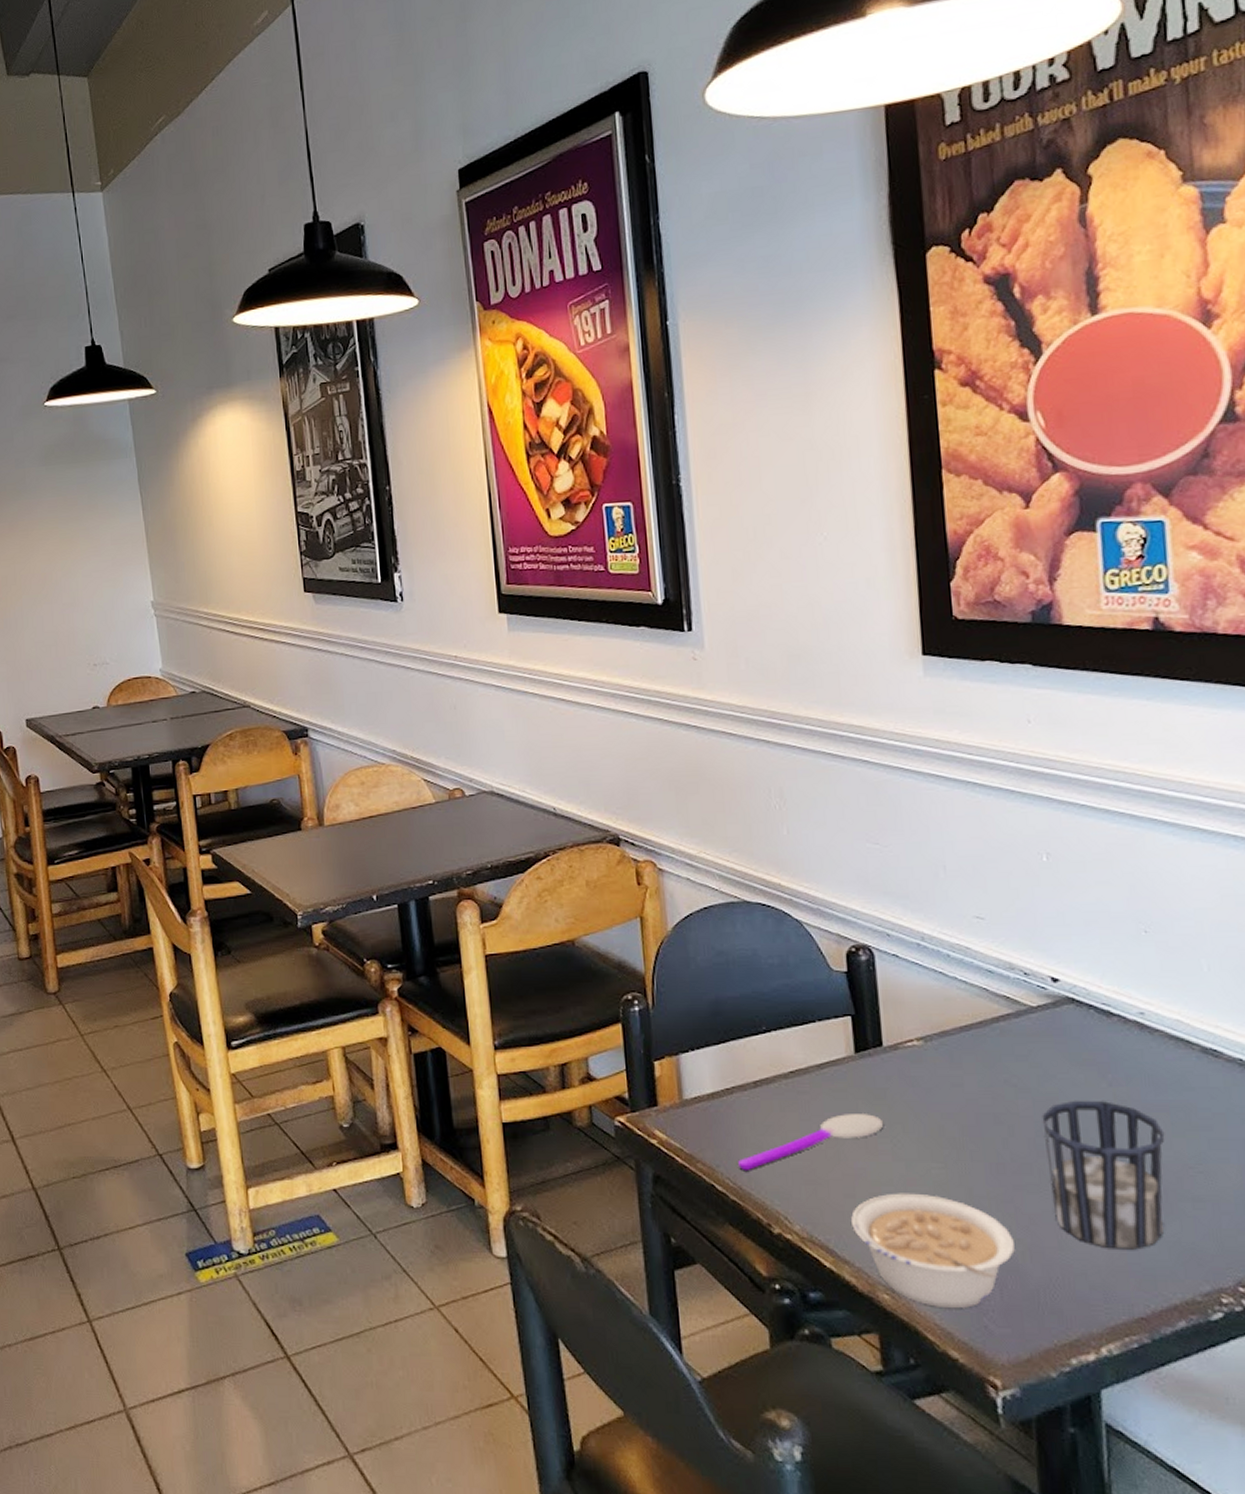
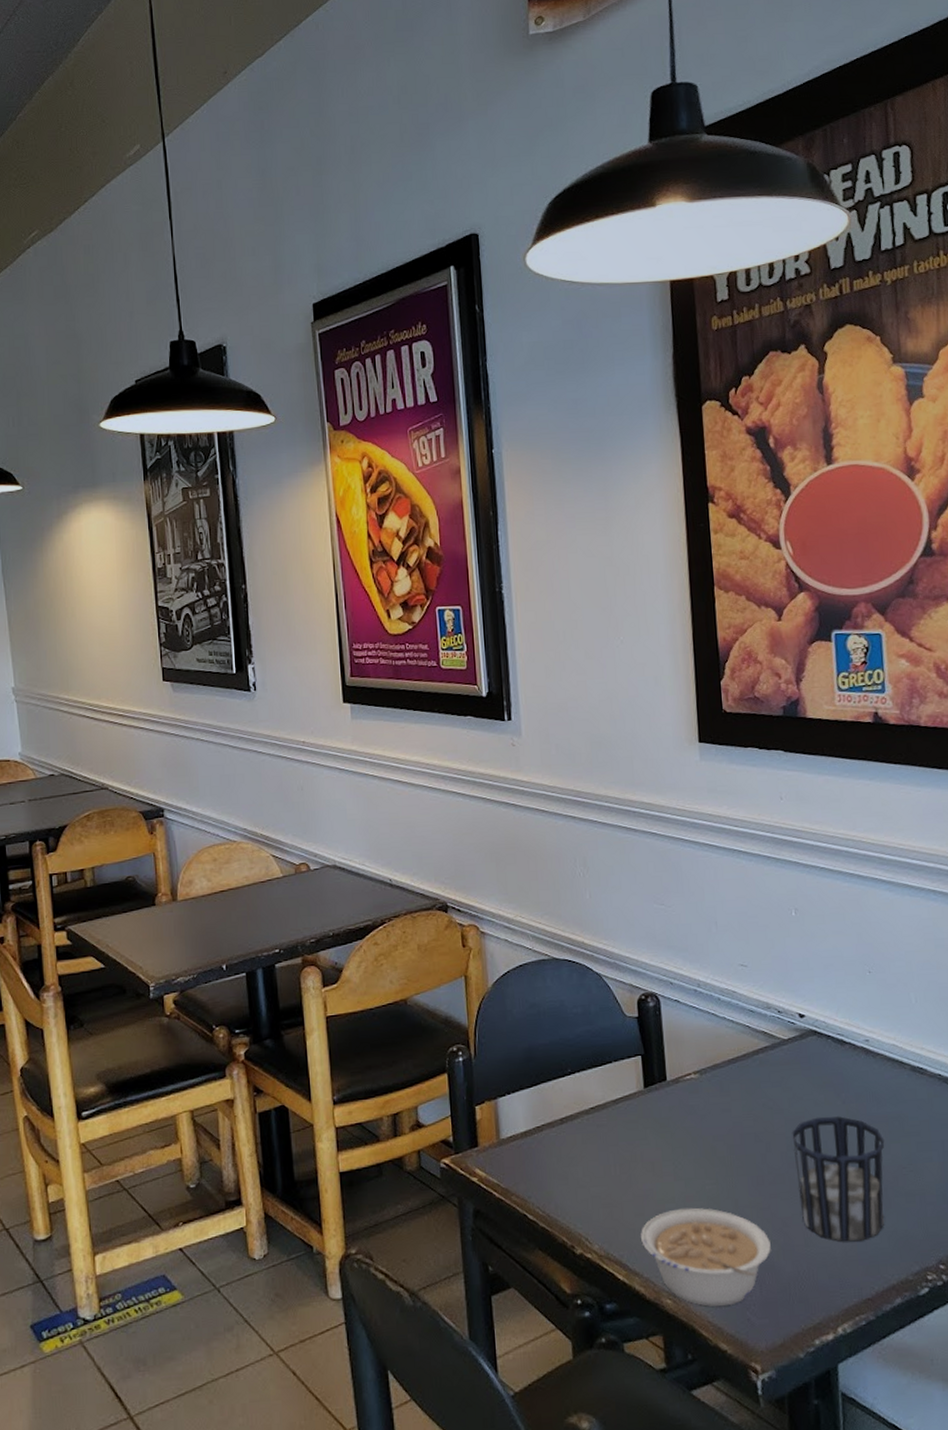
spoon: present [738,1112,884,1171] -> none [547,1140,668,1200]

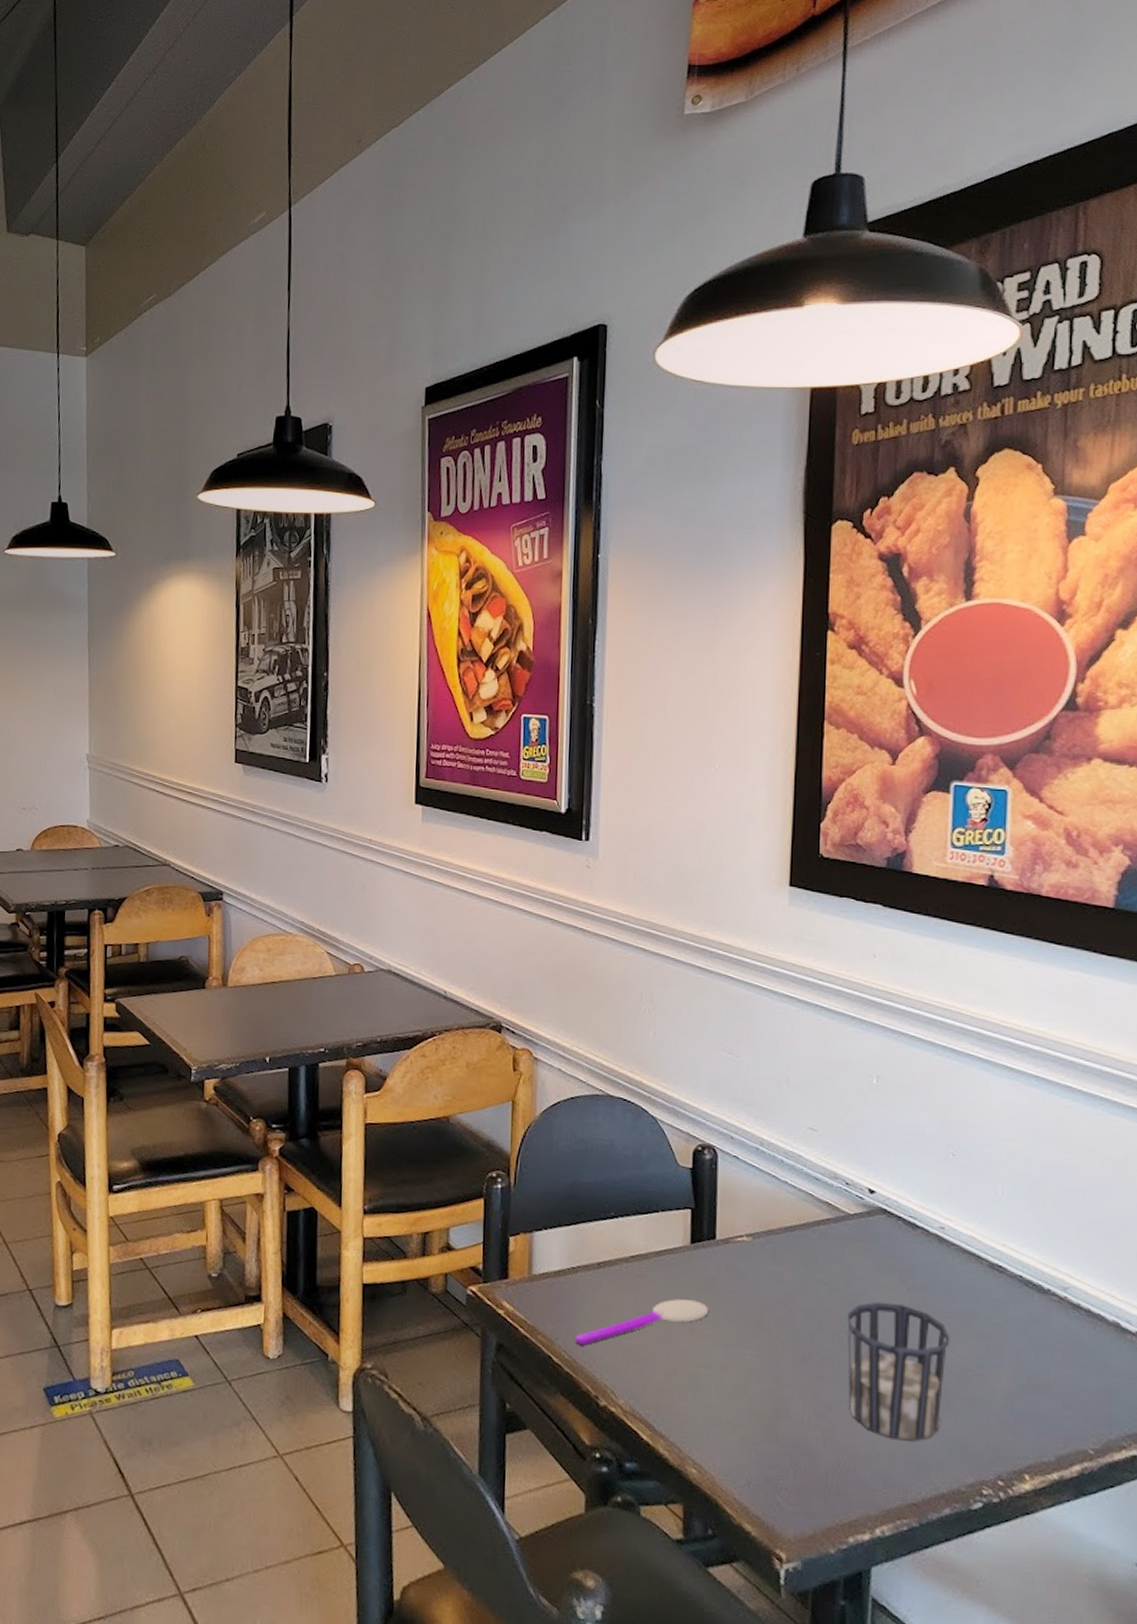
spoon: none [547,1140,668,1200] -> present [575,1299,709,1346]
legume: present [640,1207,771,1306] -> none [669,1375,811,1485]

